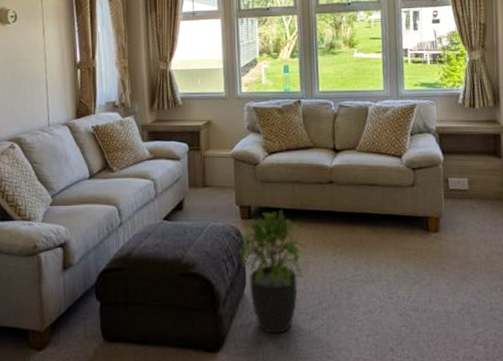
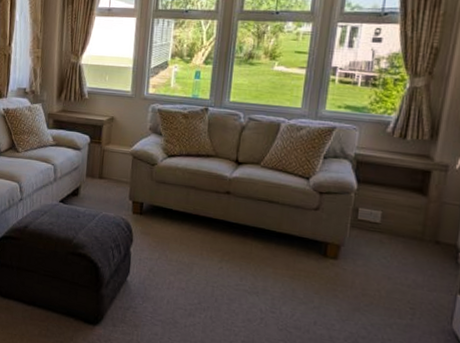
potted plant: present [237,210,306,334] -> none [125,210,193,322]

